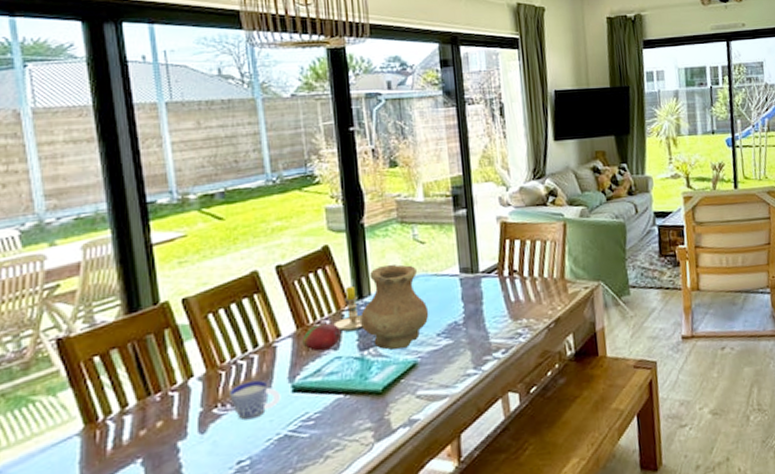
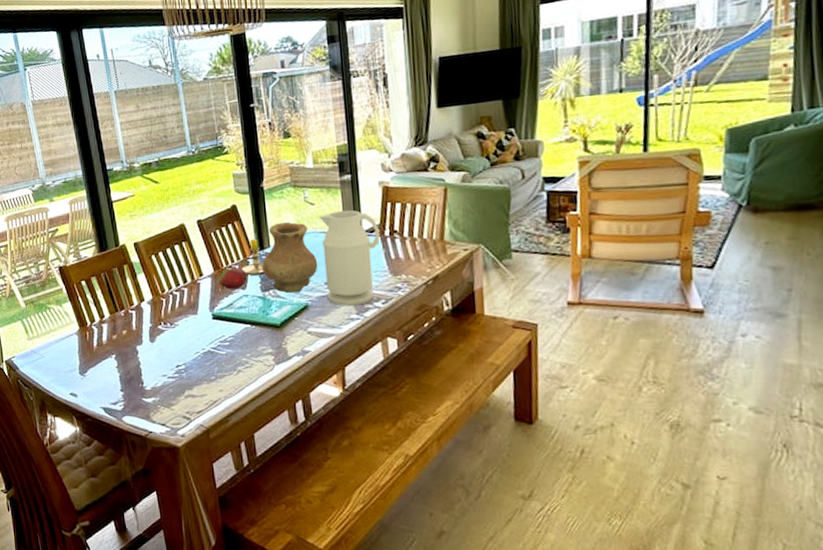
cup: present [230,379,281,421] -> none [169,307,205,336]
water jug: none [431,248,499,360] -> present [319,210,380,306]

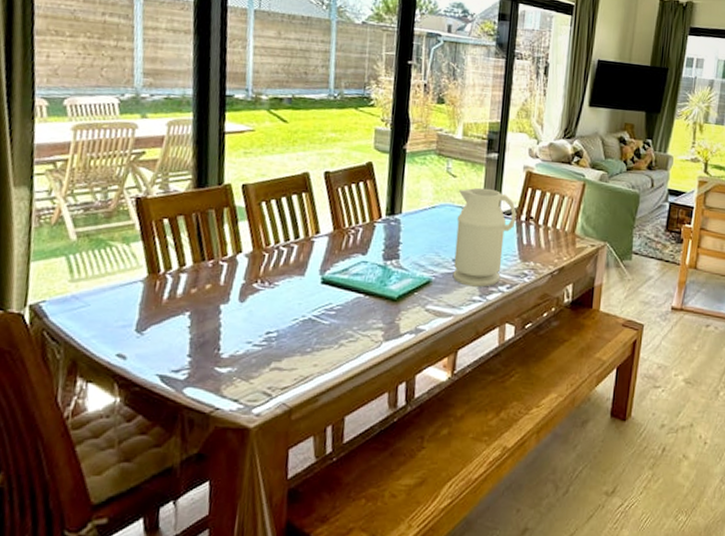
fruit: present [218,267,247,290] -> none [336,229,370,254]
candlestick: present [241,238,264,276] -> none [365,201,391,242]
vase: present [262,222,318,293] -> none [389,189,449,265]

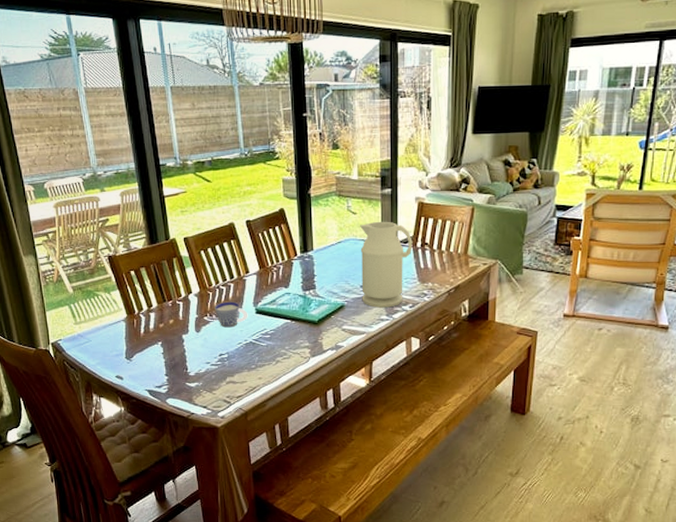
cup: none [268,266,311,299] -> present [215,301,248,328]

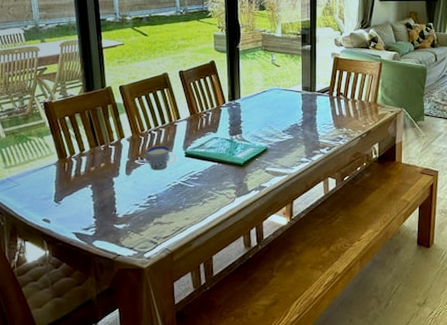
water jug: present [360,221,413,308] -> none [283,73,329,151]

